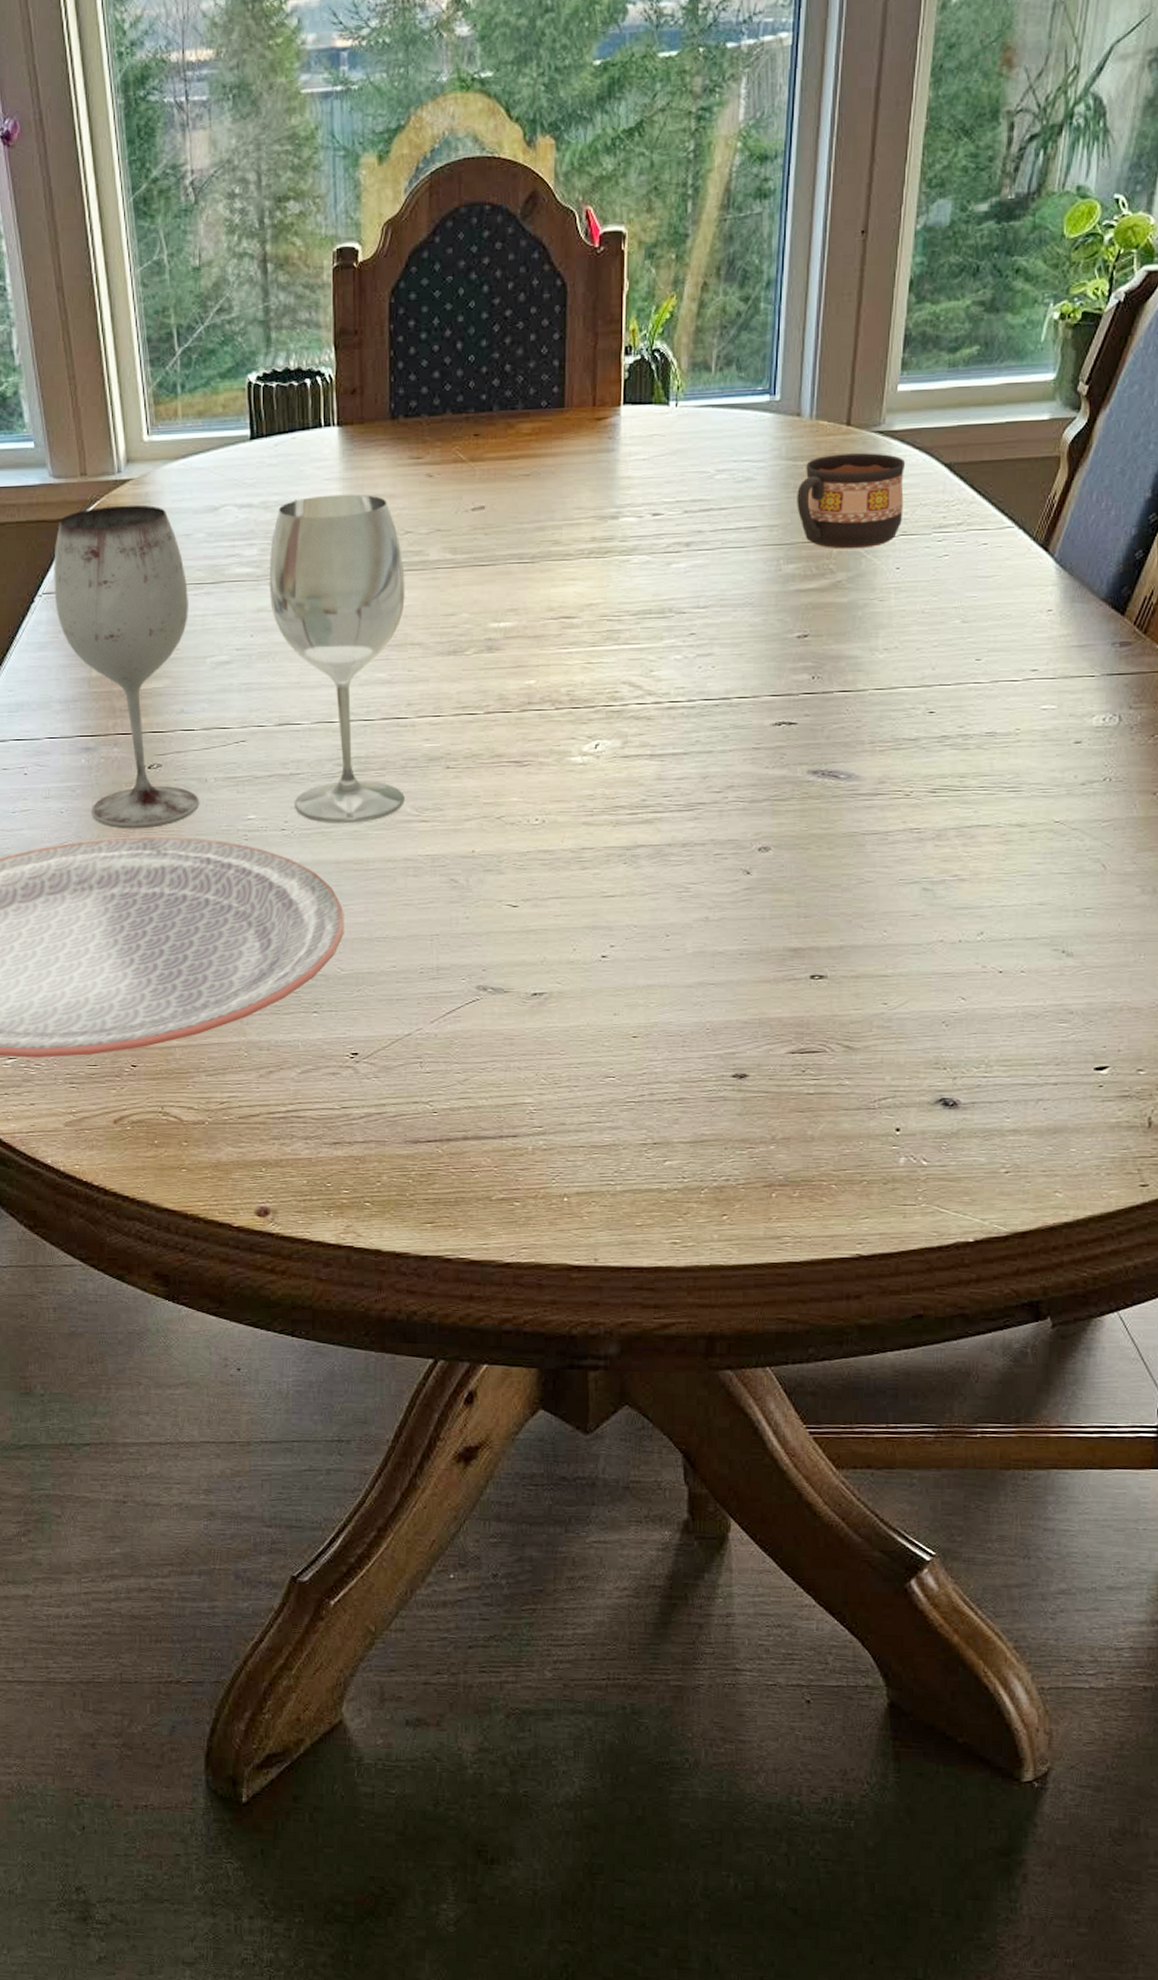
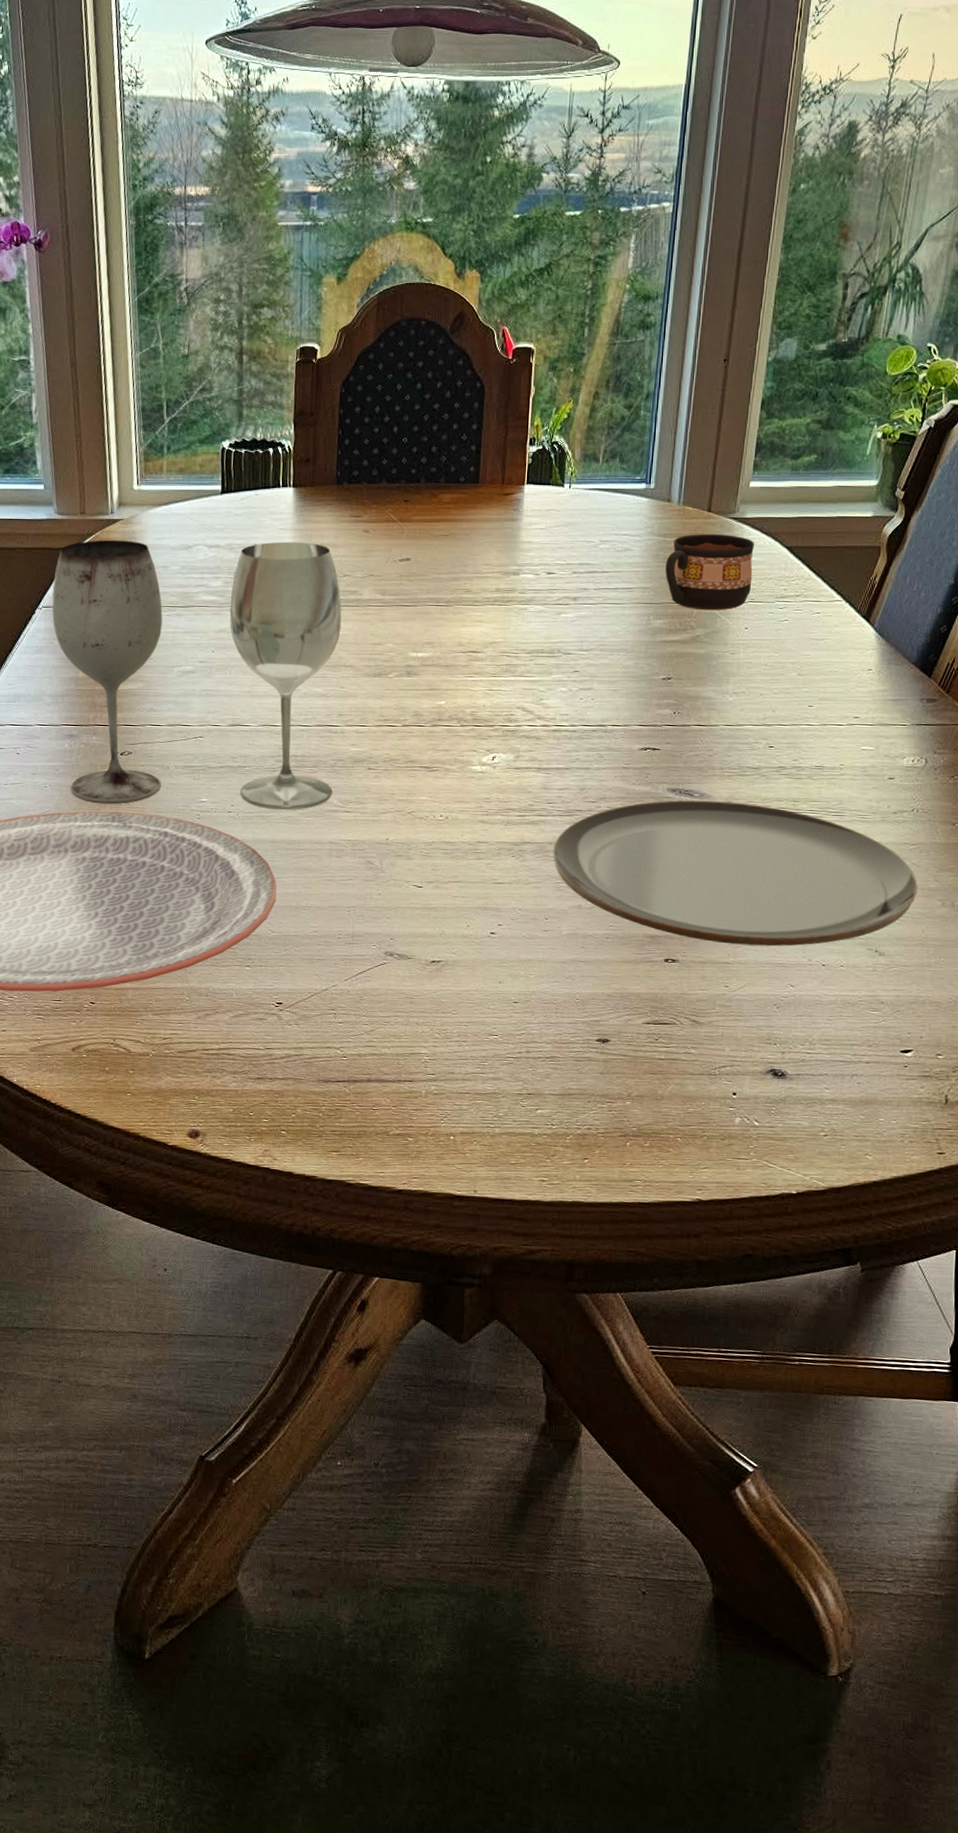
plate: none [672,782,1112,953] -> present [553,800,918,947]

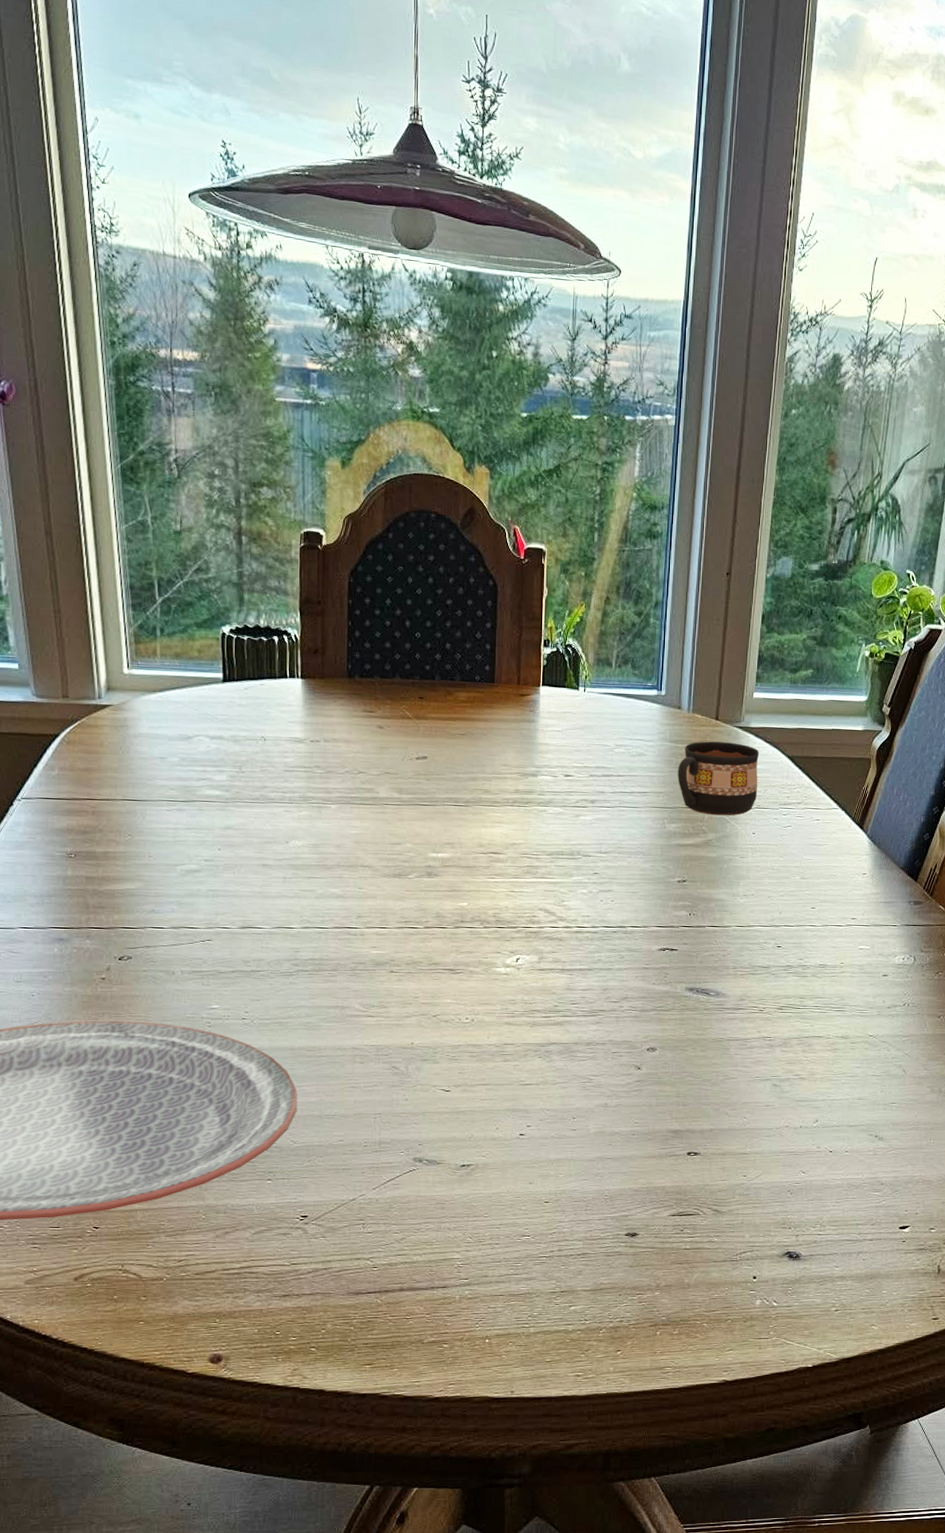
wineglass: present [52,539,342,811] -> none [33,726,358,1017]
plate: present [553,800,918,947] -> none [578,998,910,1136]

